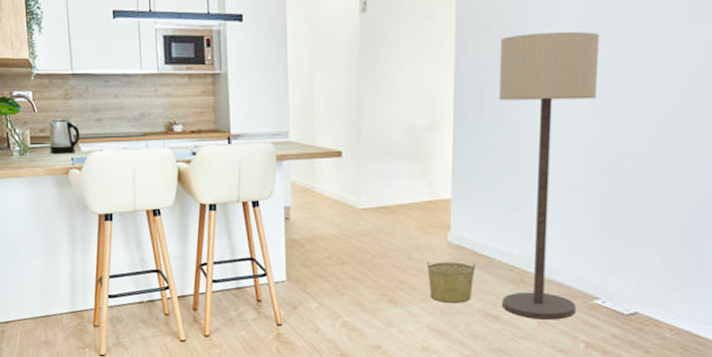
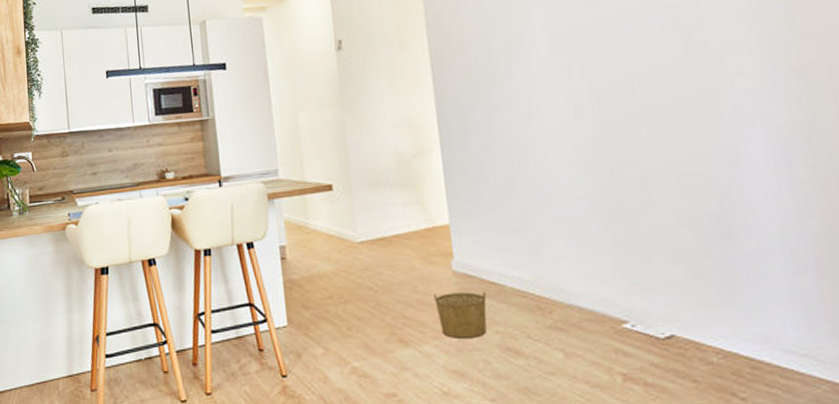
kettle: present [49,119,80,154] -> none [47,175,77,211]
floor lamp: present [498,31,600,320] -> none [474,47,604,351]

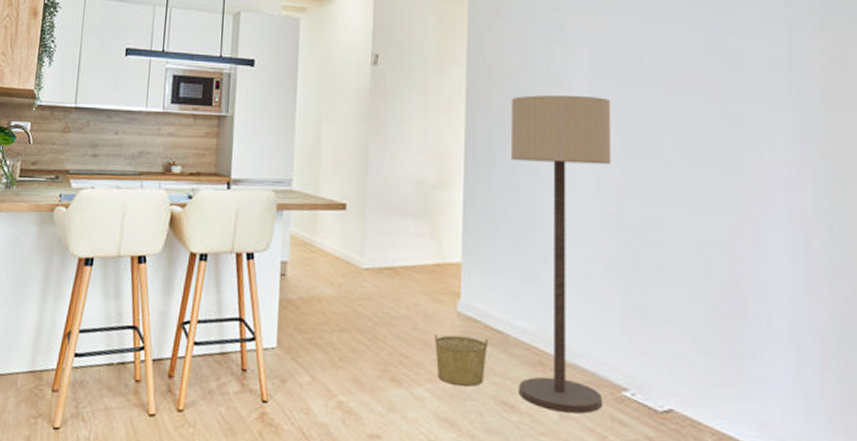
floor lamp: none [474,47,604,351] -> present [510,95,612,414]

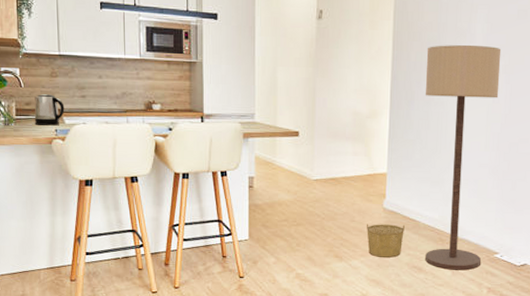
kettle: none [38,152,74,190] -> present [34,94,65,126]

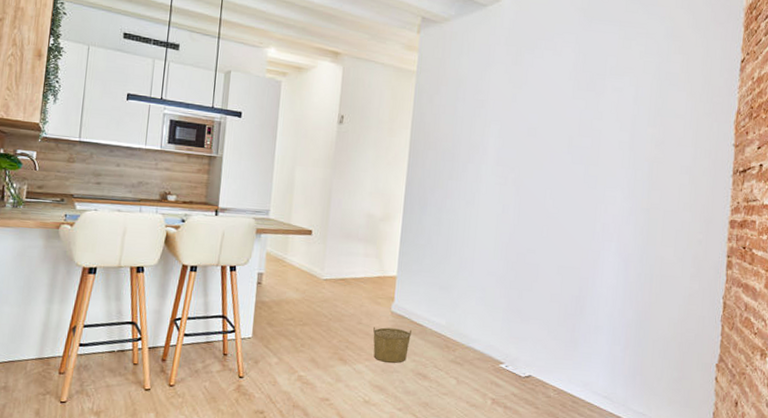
kettle: present [34,94,65,126] -> none [44,178,78,211]
floor lamp: present [425,44,502,271] -> none [430,155,512,380]

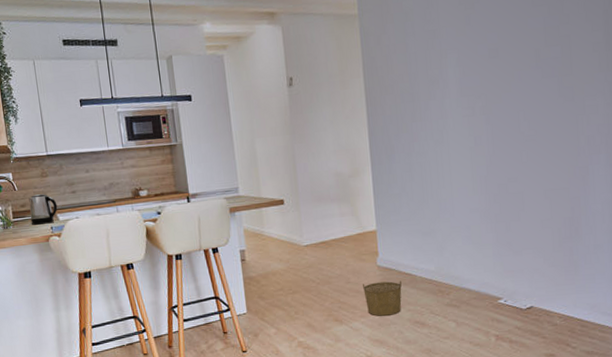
kettle: none [44,178,78,211] -> present [28,194,58,225]

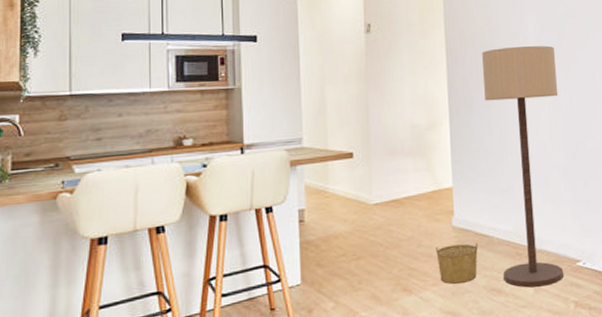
kettle: present [28,194,58,225] -> none [35,141,75,179]
floor lamp: none [400,89,485,322] -> present [481,45,563,288]

